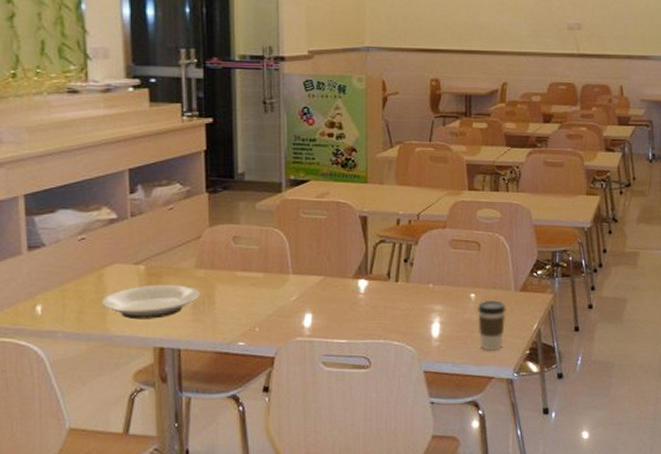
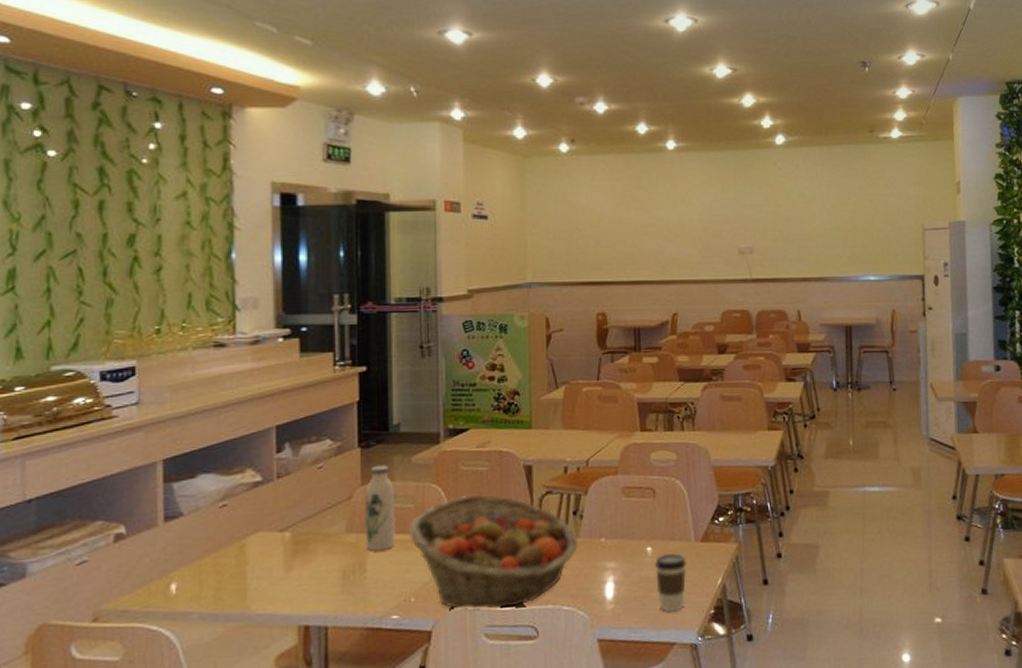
plate: present [101,284,200,320] -> none [242,552,351,595]
water bottle: none [212,209,241,285] -> present [364,465,395,551]
fruit basket: none [254,239,409,341] -> present [410,493,579,611]

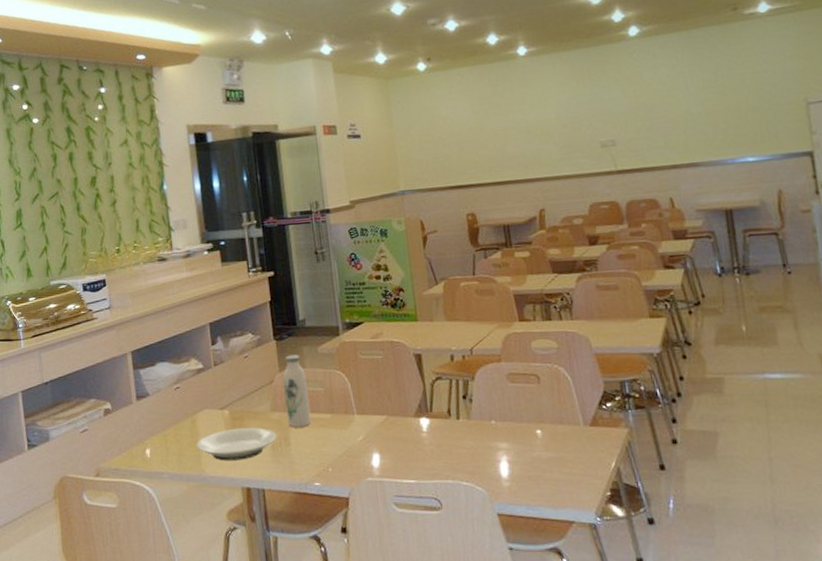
plate: none [242,552,351,595] -> present [196,427,277,461]
fruit basket: present [410,493,579,611] -> none [321,379,471,482]
coffee cup: present [655,553,687,612] -> none [546,436,580,492]

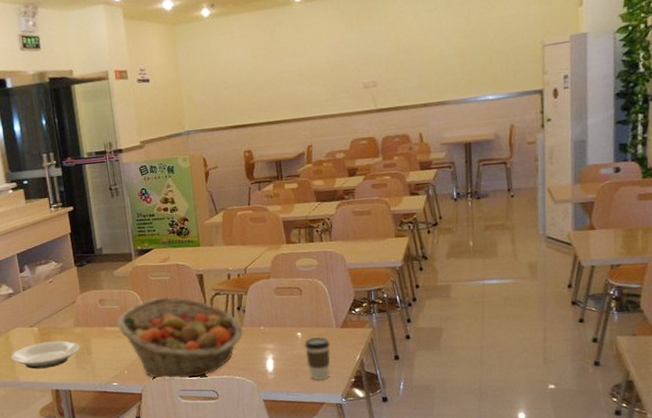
water bottle: present [283,354,312,427] -> none [84,278,109,339]
fruit basket: none [321,379,471,482] -> present [118,296,244,380]
coffee cup: none [546,436,580,492] -> present [305,337,331,380]

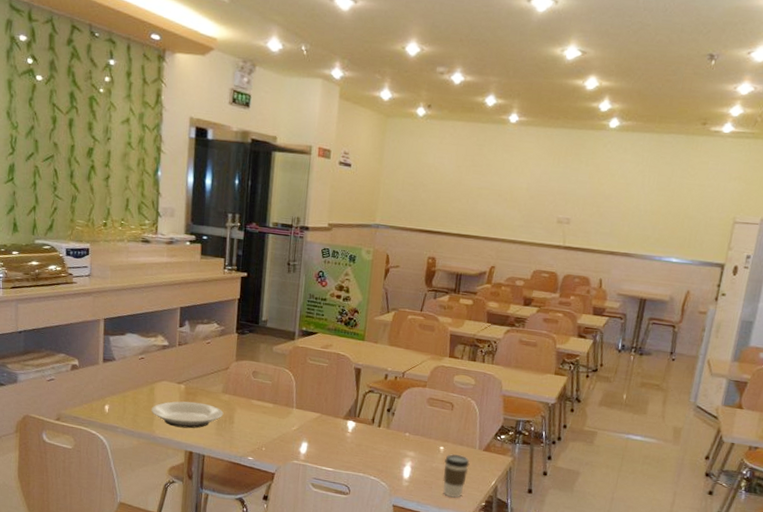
fruit basket: present [118,296,244,380] -> none [266,382,389,469]

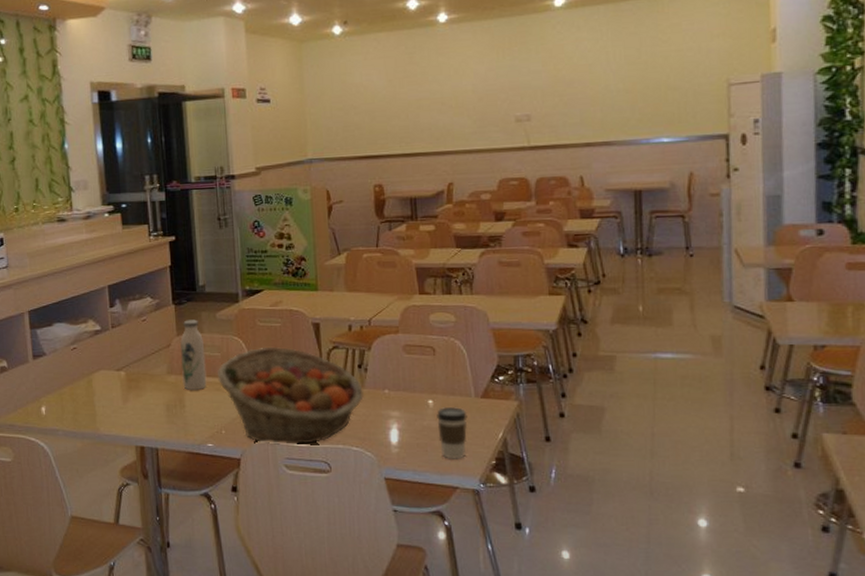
plate: present [151,401,224,429] -> none [91,388,172,421]
water bottle: none [234,348,259,411] -> present [180,319,207,390]
fruit basket: none [266,382,389,469] -> present [218,346,365,445]

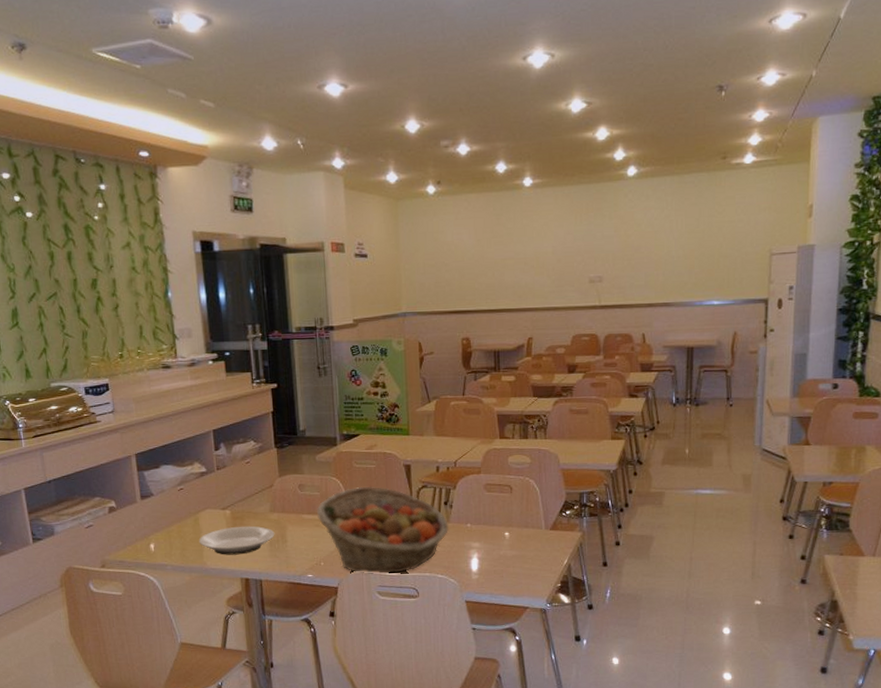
plate: none [91,388,172,421] -> present [198,526,275,555]
water bottle: present [180,319,207,390] -> none [282,462,307,526]
coffee cup: present [437,406,468,459] -> none [512,537,538,583]

